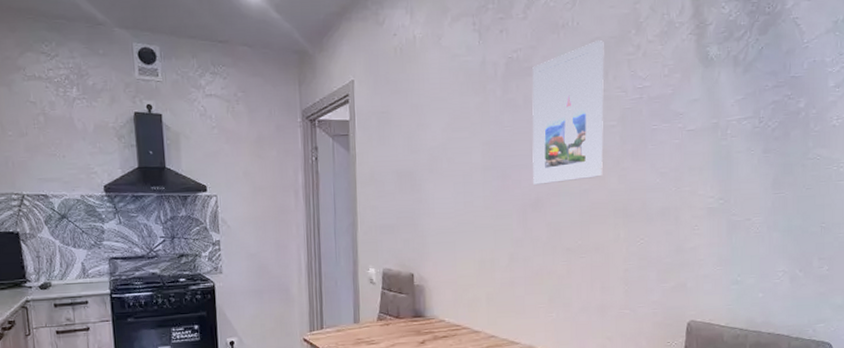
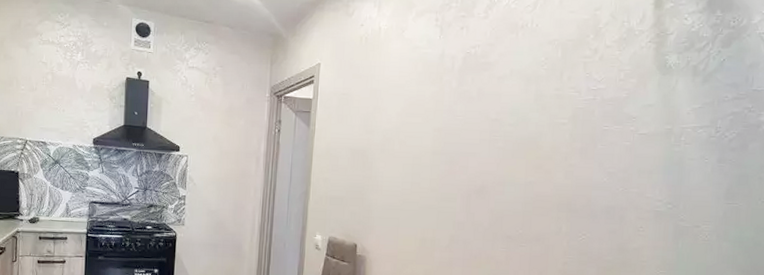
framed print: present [532,41,604,185] -> none [480,42,561,173]

